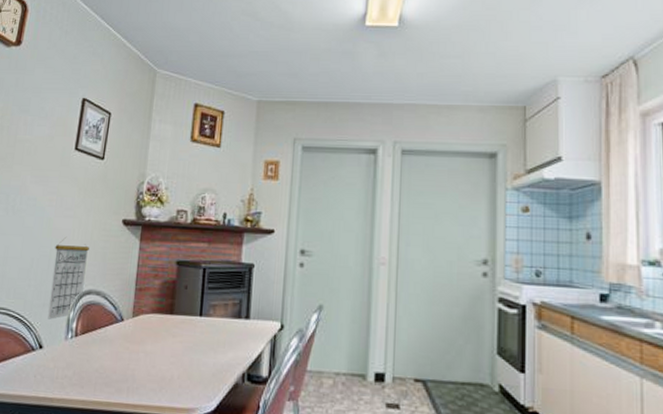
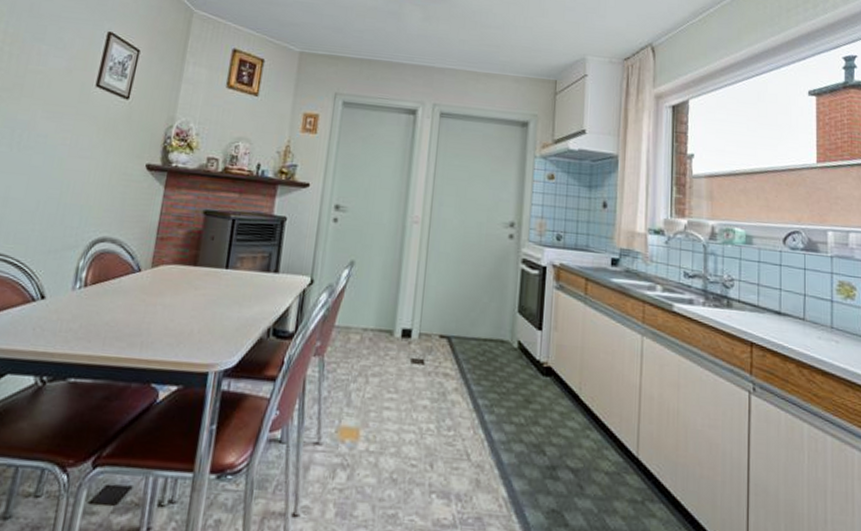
calendar: present [48,237,89,320] -> none [53,180,107,268]

